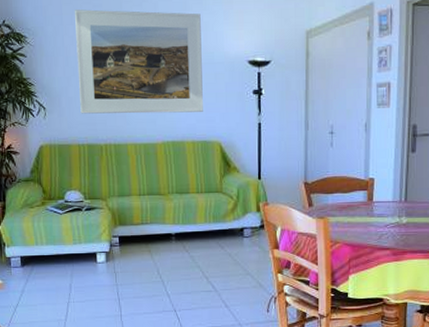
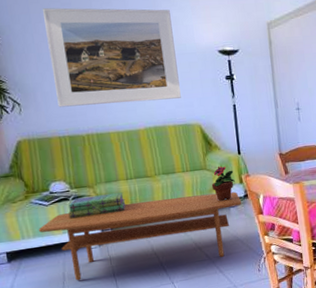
coffee table: none [51,219,257,294] -> present [38,192,242,281]
stack of books: none [80,208,136,230] -> present [68,192,126,219]
potted flower: none [226,190,251,229] -> present [211,166,235,201]

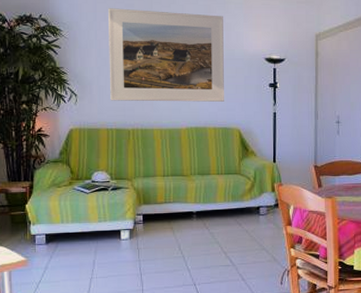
coffee table: present [38,192,242,281] -> none [77,199,272,270]
stack of books: present [68,192,126,219] -> none [106,188,160,209]
potted flower: present [211,166,235,201] -> none [243,172,267,208]

